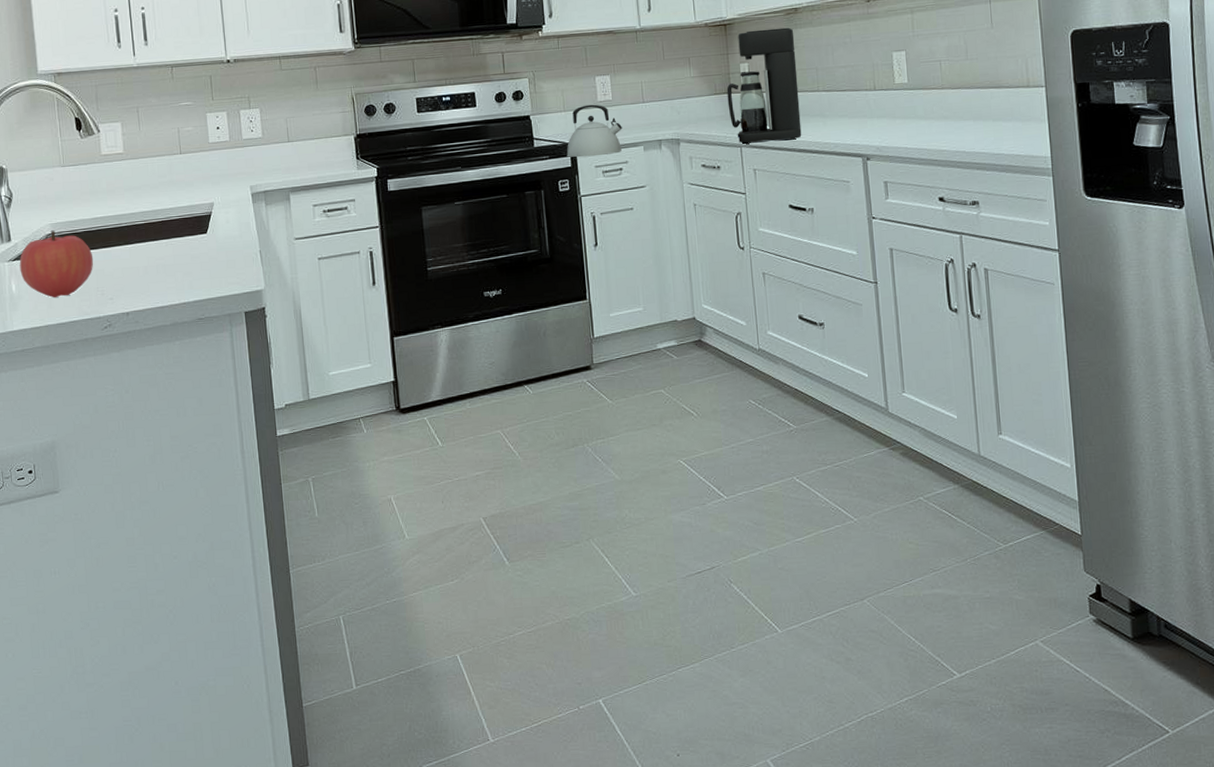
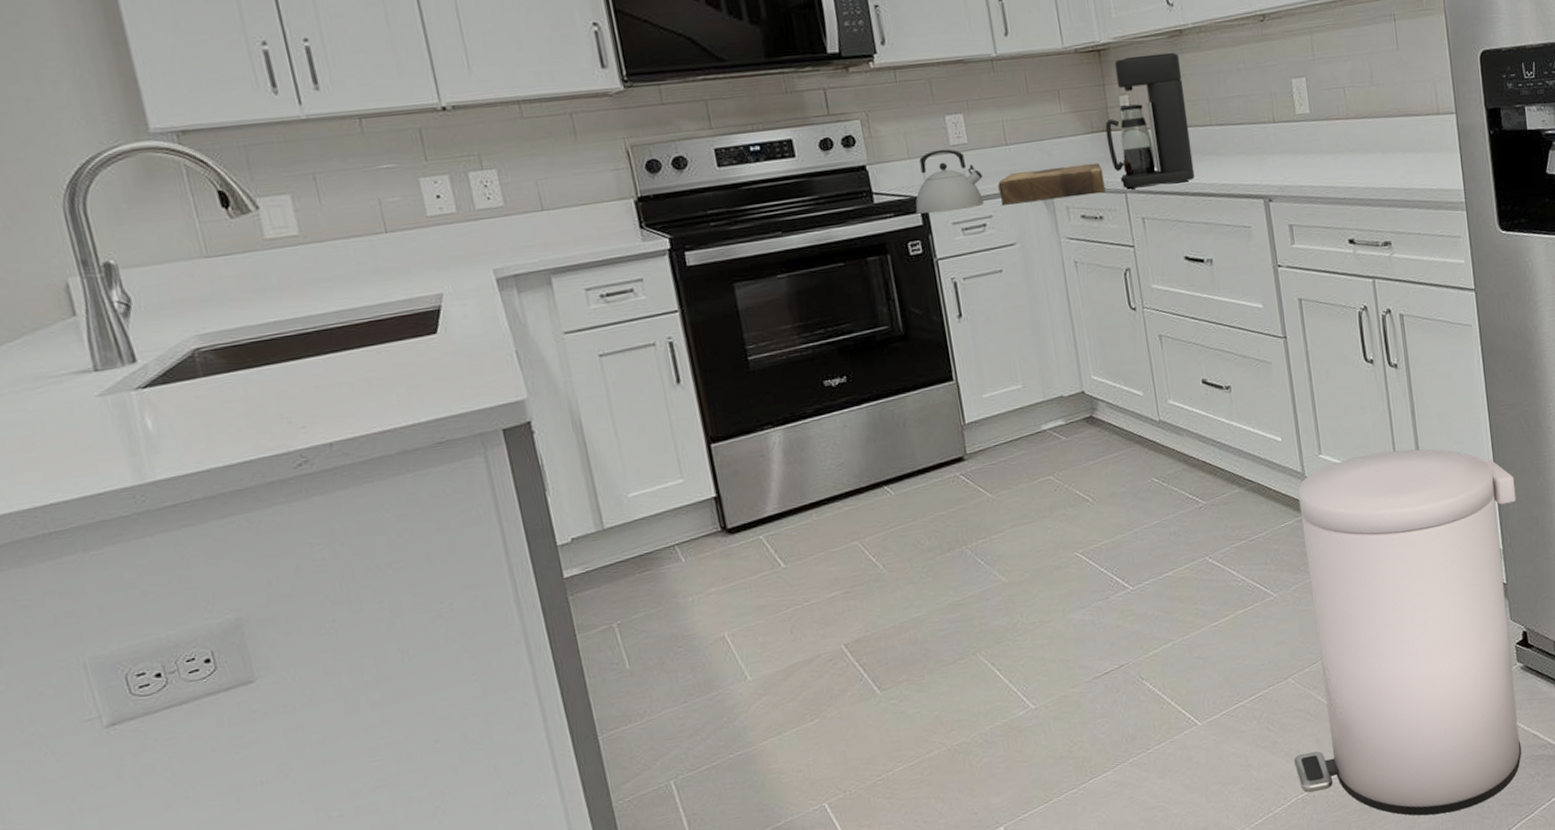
fruit: present [19,230,94,298] -> none [153,343,272,433]
cutting board: none [634,120,724,154] -> present [998,162,1106,207]
pedal bin: none [866,395,1094,755] -> present [1294,449,1522,816]

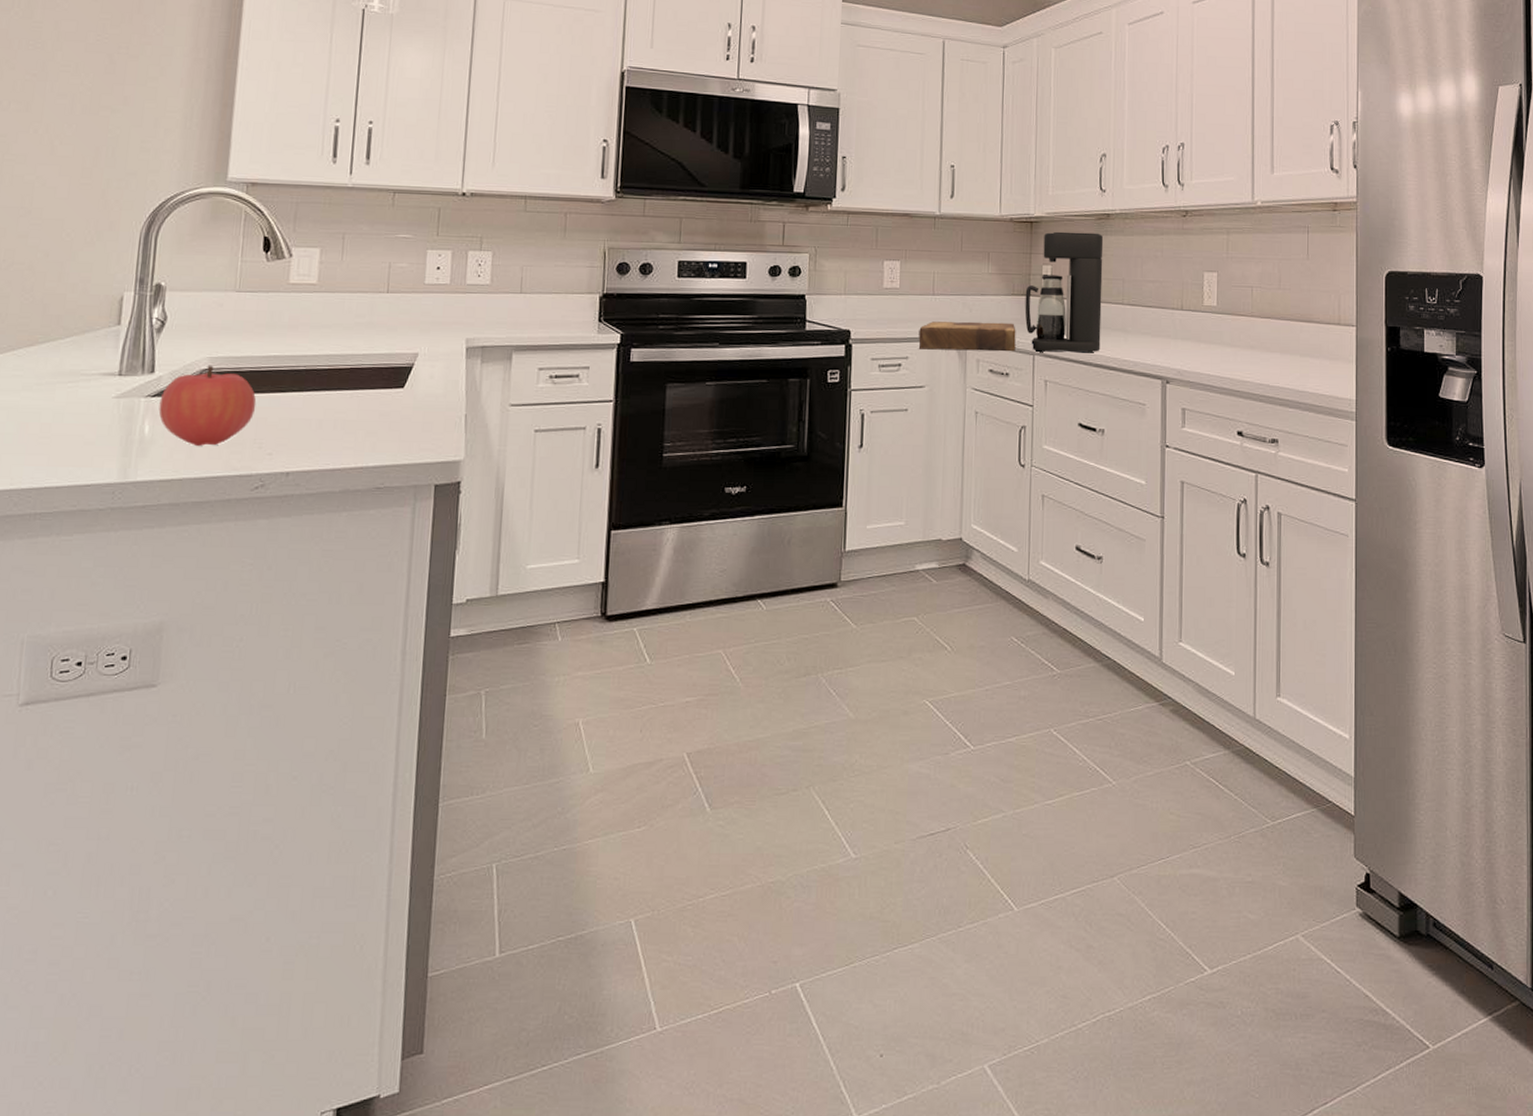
fruit: none [153,343,272,433] -> present [158,365,257,446]
kettle: present [915,149,984,215] -> none [841,290,907,348]
pedal bin: present [1294,449,1522,816] -> none [1107,650,1374,1068]

